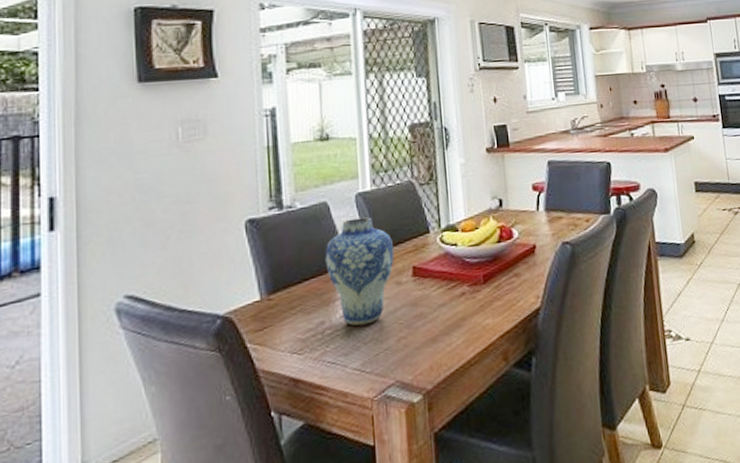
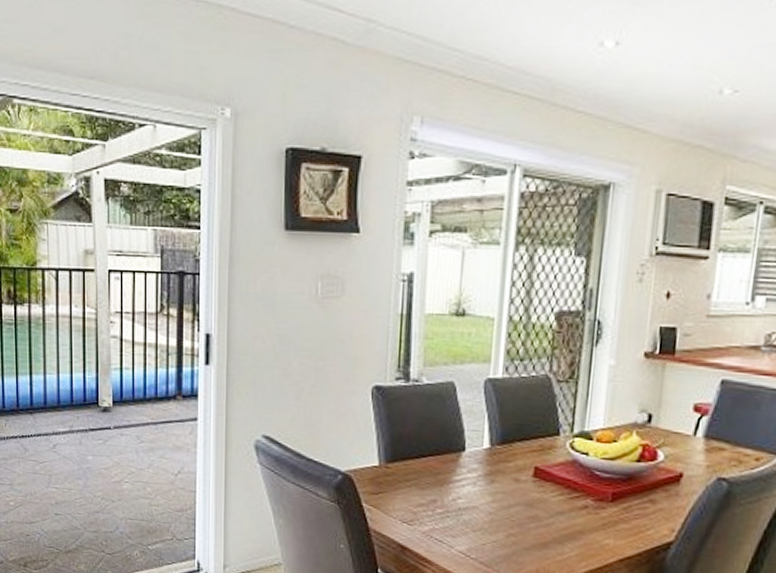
vase: present [325,217,395,326] -> none [445,404,518,514]

